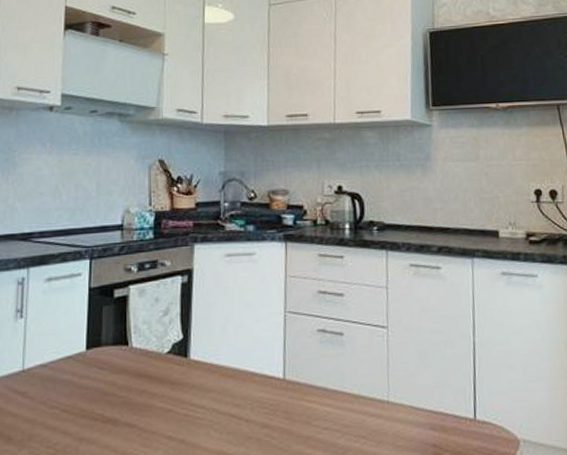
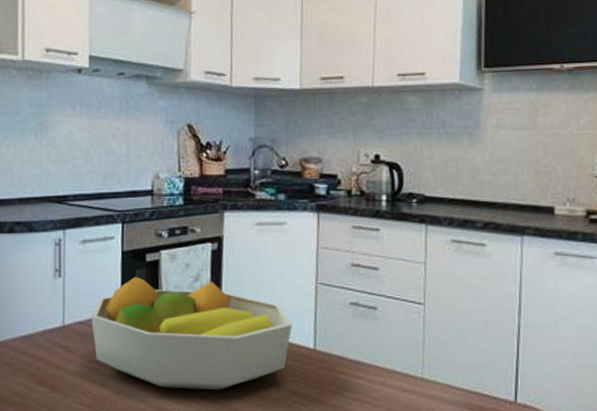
fruit bowl: none [53,313,262,431] -> present [91,276,292,391]

